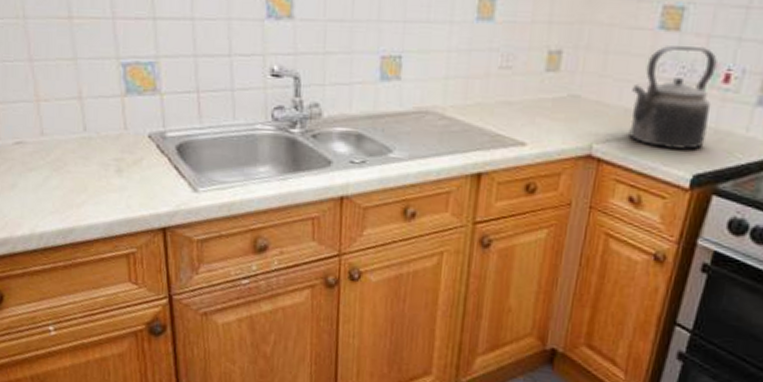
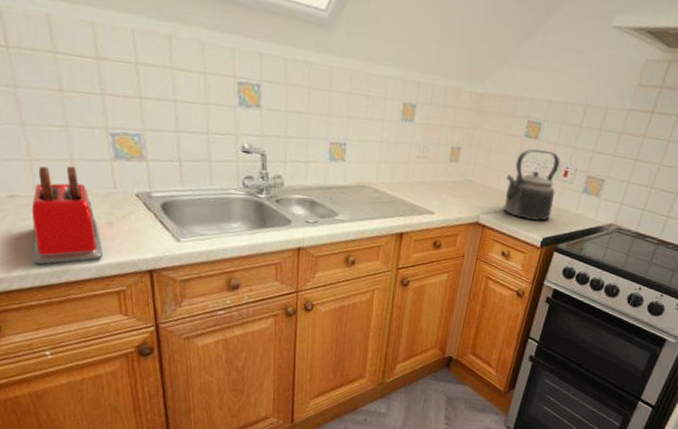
toaster: none [37,105,111,223] -> present [31,166,103,265]

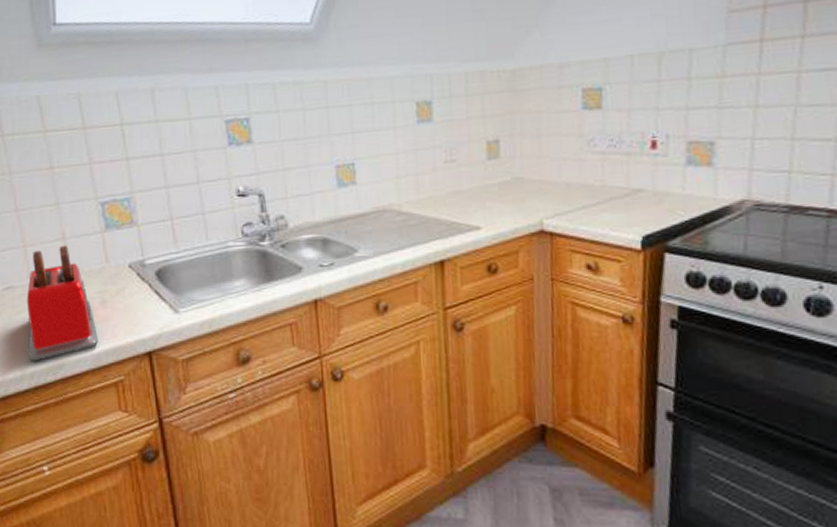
kettle: present [503,149,560,222] -> none [569,119,646,216]

